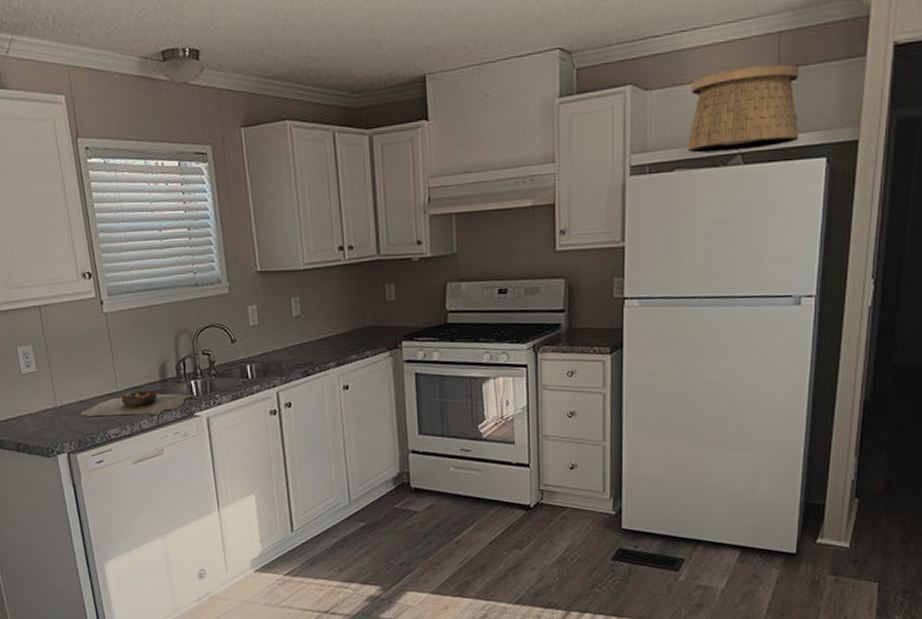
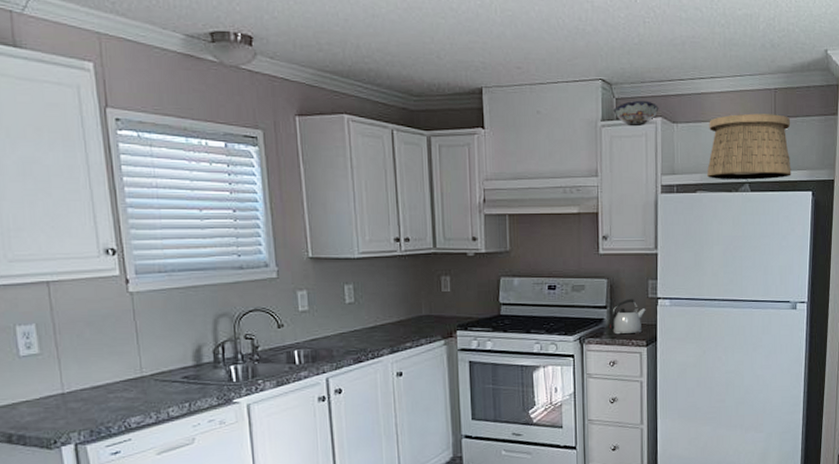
cutting board: present [80,389,193,417] -> none [94,374,232,404]
kettle: none [568,299,610,341] -> present [610,298,646,335]
decorative bowl: none [573,67,628,100] -> present [613,100,659,127]

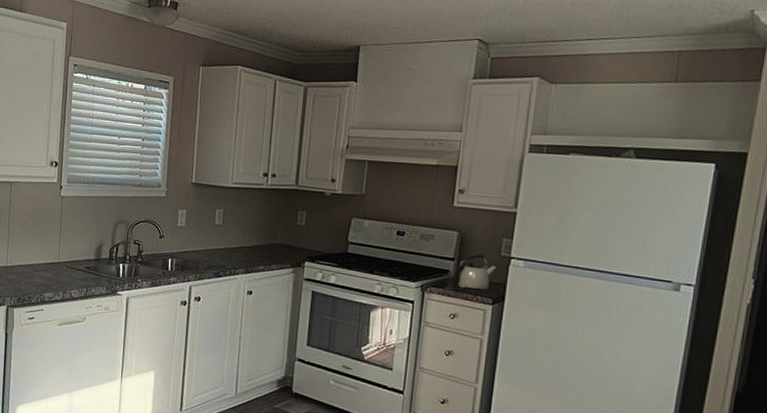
decorative bowl: present [613,100,659,127] -> none [487,60,537,86]
basket: present [707,113,791,180] -> none [584,76,695,147]

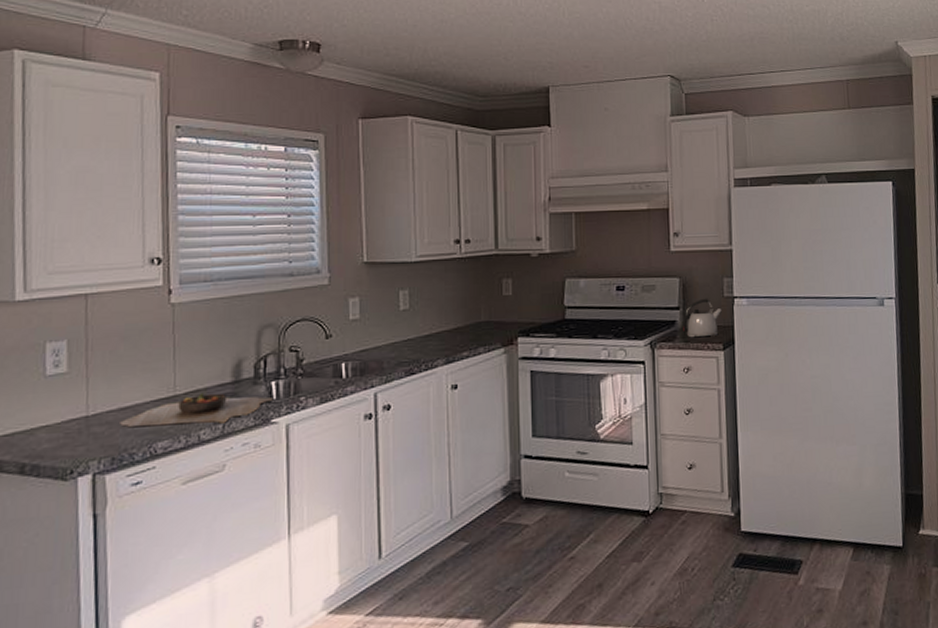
cutting board: none [24,263,119,288] -> present [120,392,272,427]

